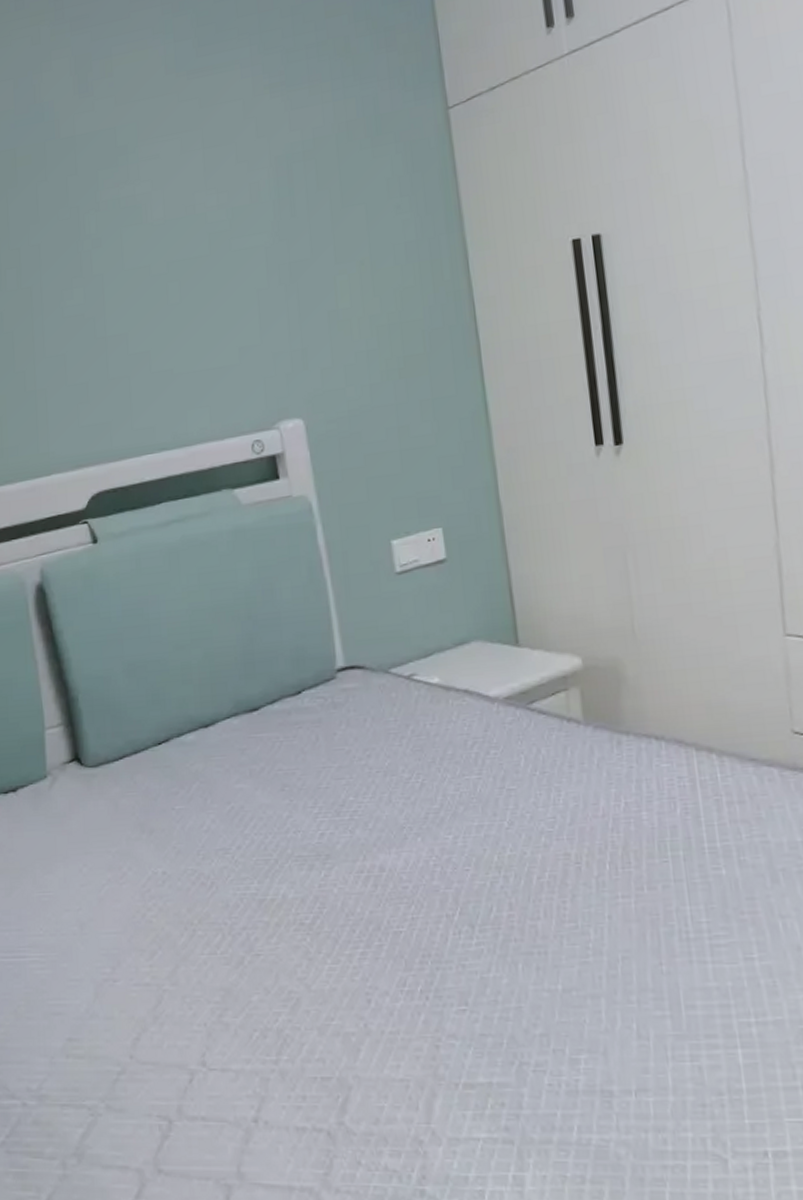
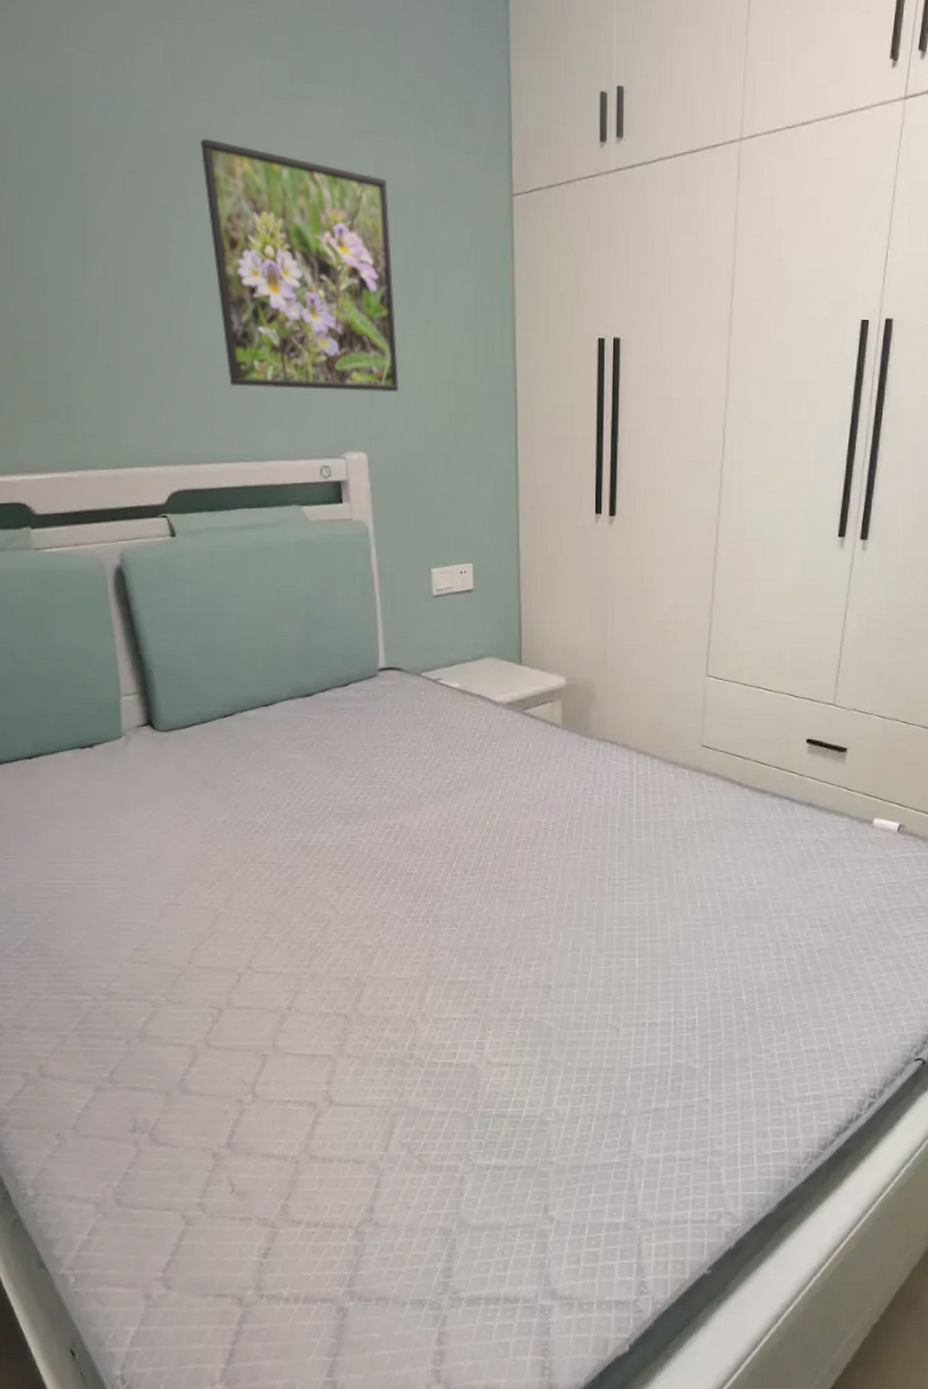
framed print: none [108,125,334,372] -> present [200,139,398,393]

